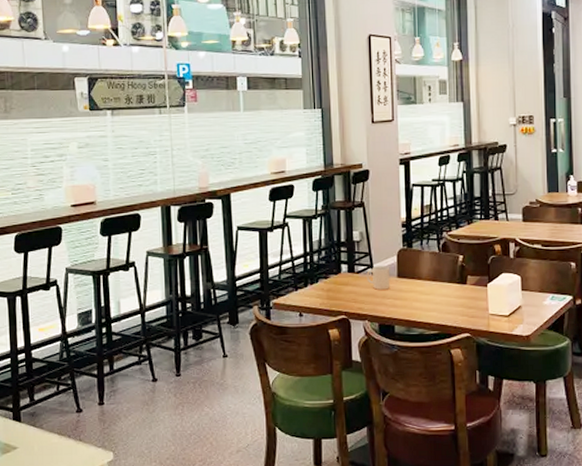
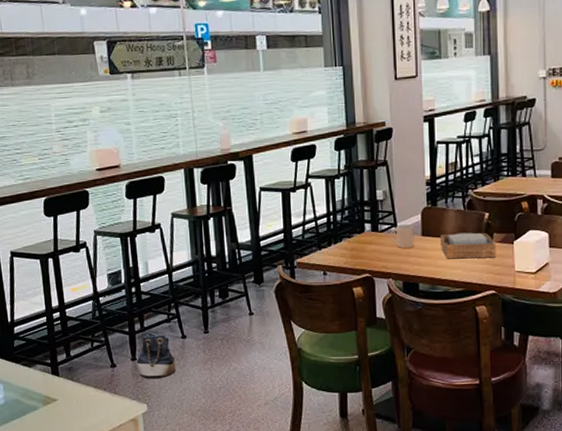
handbag: none [104,375,146,424] -> present [136,332,176,378]
napkin holder: none [416,275,471,301] -> present [440,232,497,259]

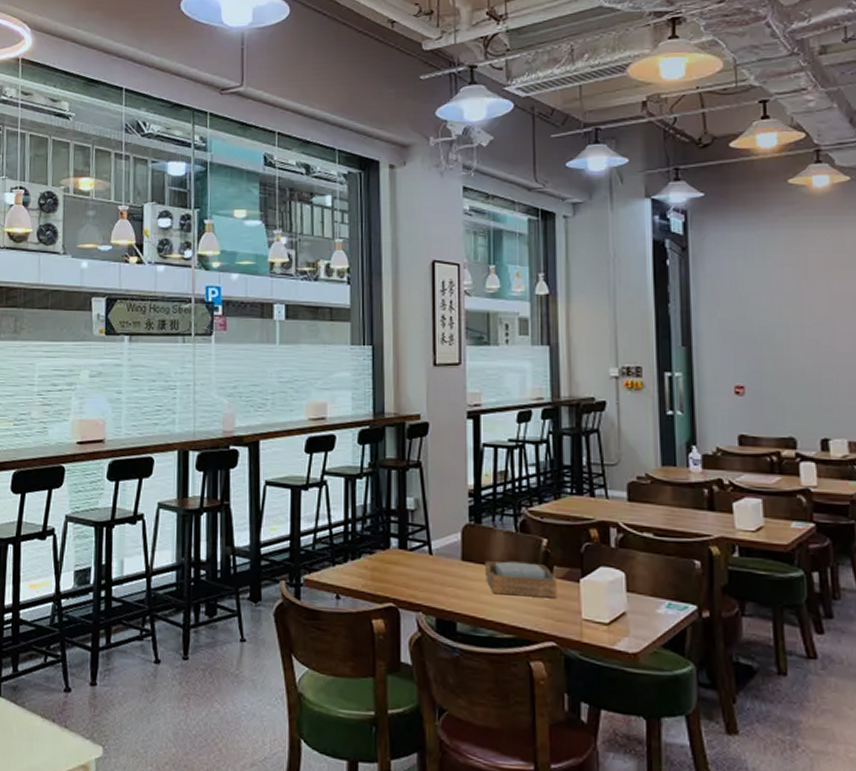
handbag: present [136,332,176,378] -> none [96,650,144,714]
cup: present [390,224,415,248] -> none [422,543,453,575]

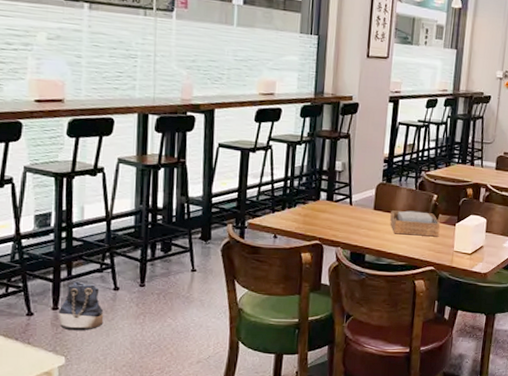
handbag: none [96,650,144,714] -> present [58,281,104,330]

